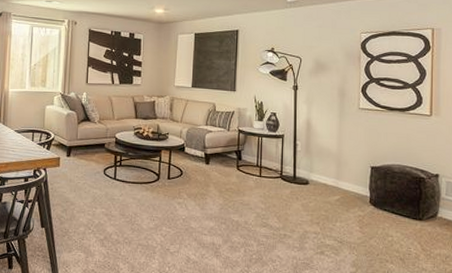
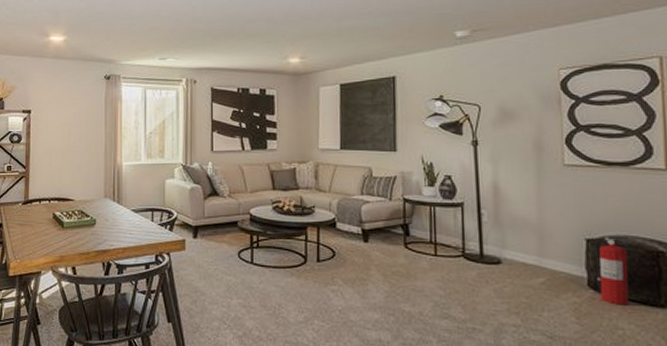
fire extinguisher: none [376,165,402,218] -> present [594,237,630,305]

